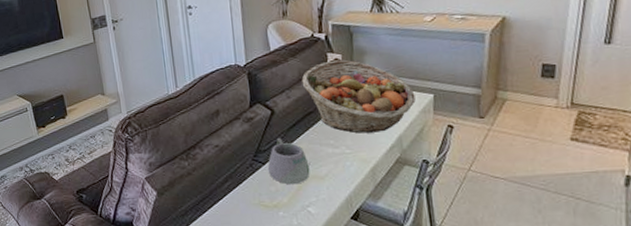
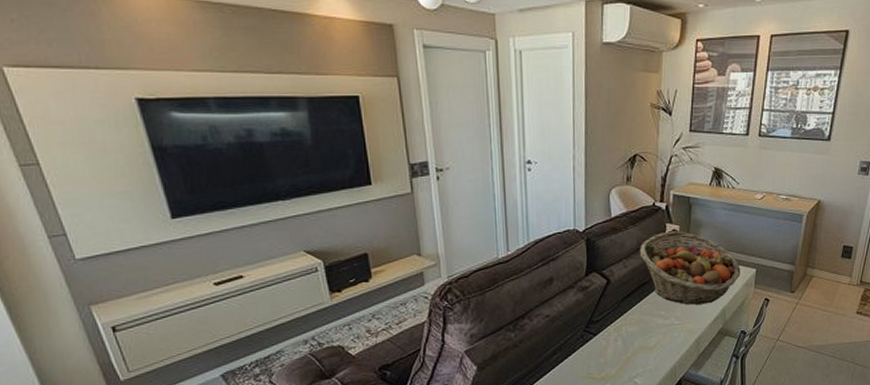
mug: present [268,137,311,185] -> none [599,308,641,356]

